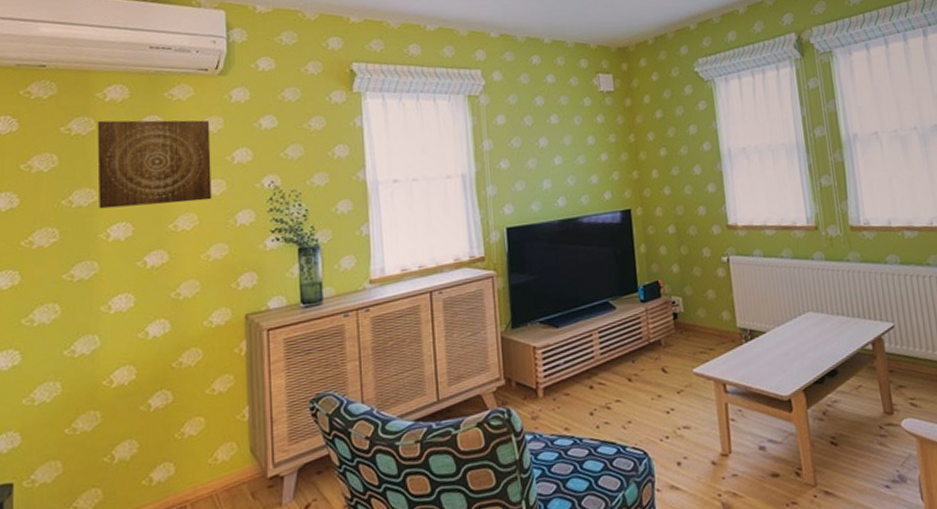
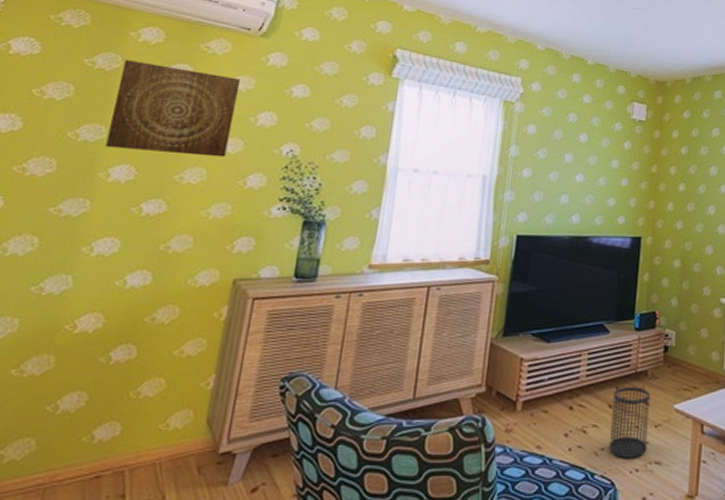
wastebasket: none [630,357,674,428] -> present [608,386,651,458]

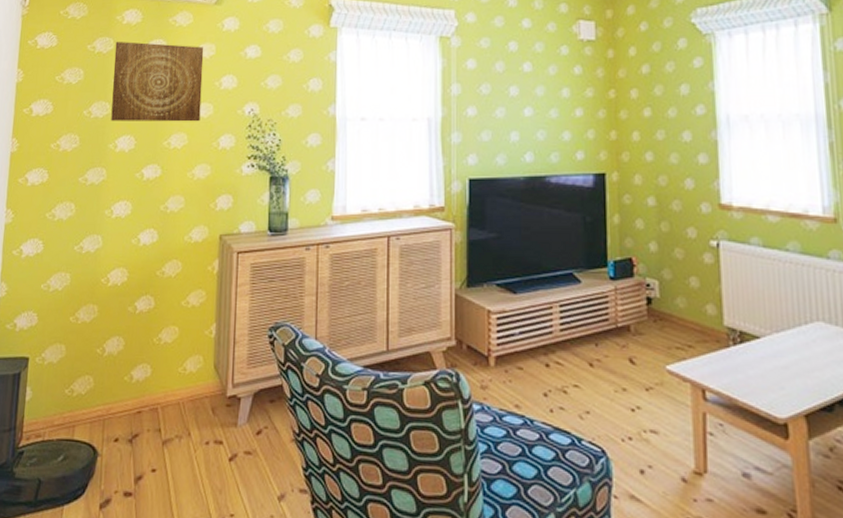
wastebasket: present [608,386,651,458] -> none [592,342,640,425]

